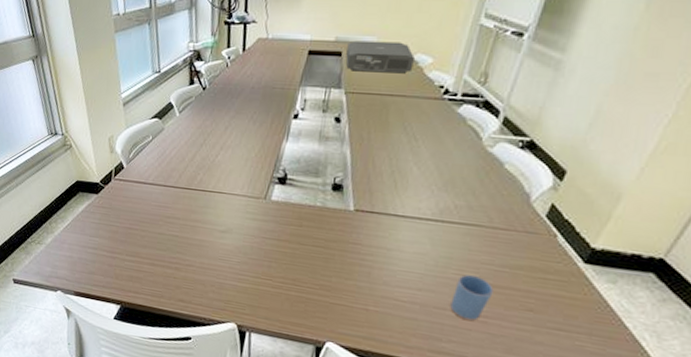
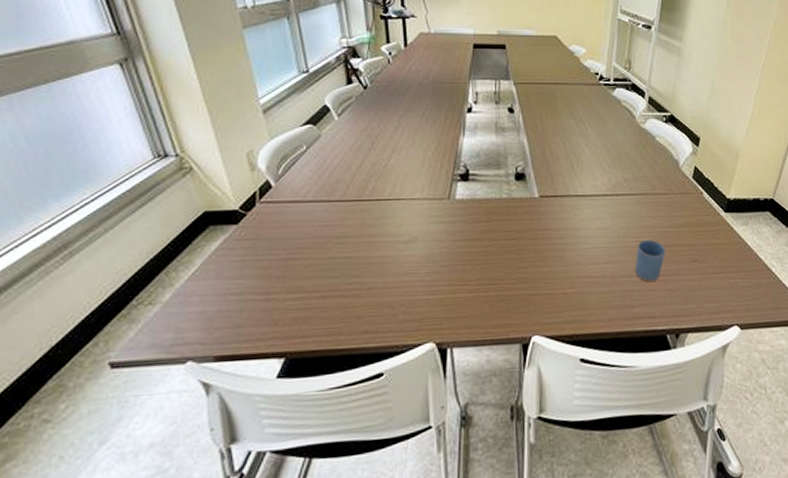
projector: present [345,40,415,74] -> none [510,34,571,63]

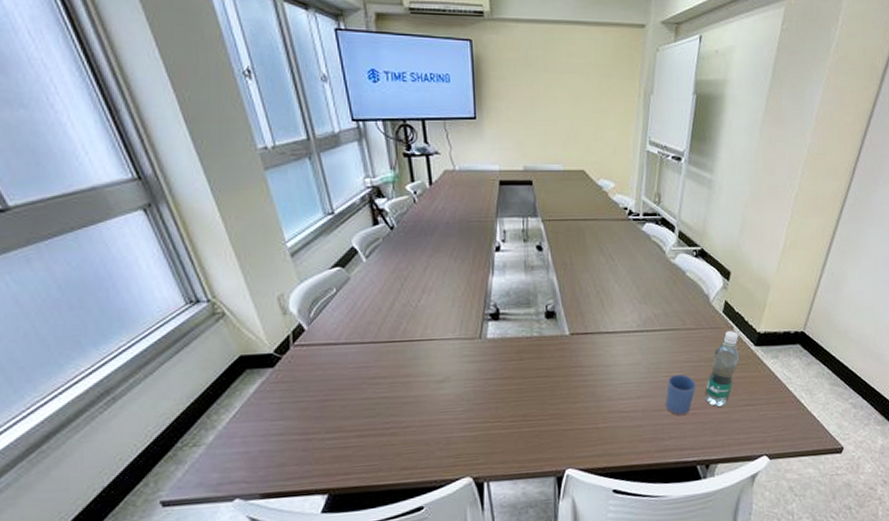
bottle: none [674,197,710,273] -> present [705,331,740,406]

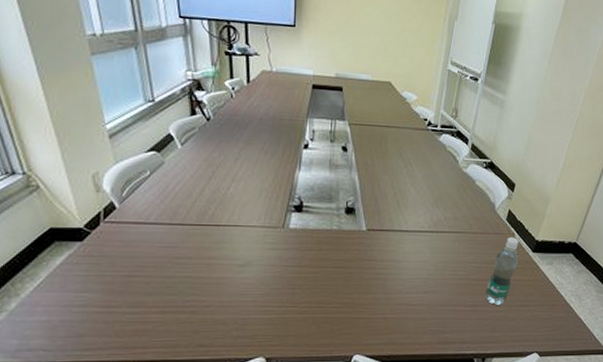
mug: present [666,374,696,415] -> none [450,274,478,311]

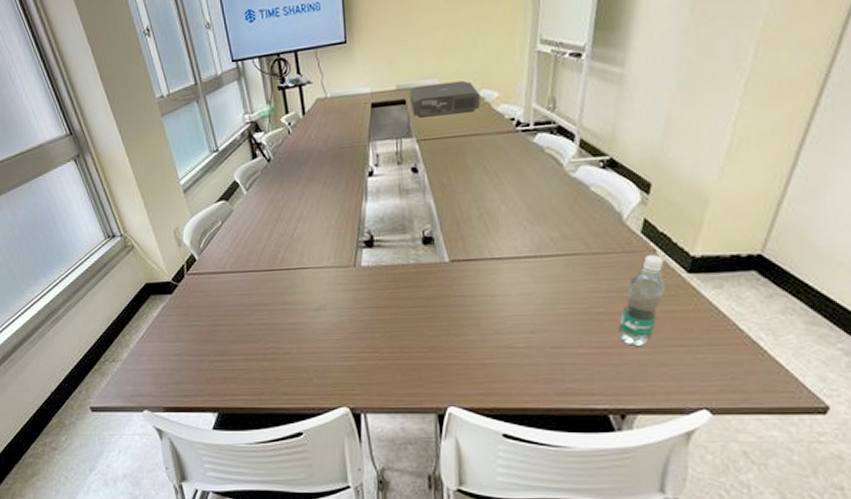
projector: none [346,77,403,108] -> present [410,80,481,118]

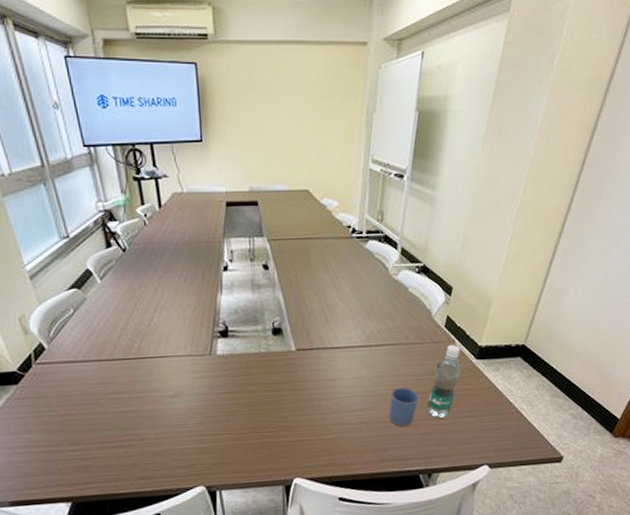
projector: present [410,80,481,118] -> none [262,188,323,219]
mug: none [566,307,606,354] -> present [389,387,419,426]

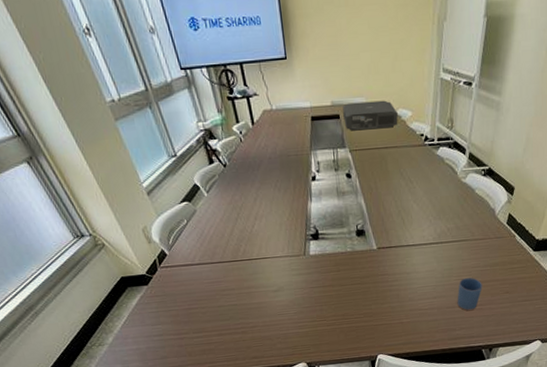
projector: none [262,188,323,219] -> present [342,100,398,131]
bottle: present [427,345,462,418] -> none [489,239,520,303]

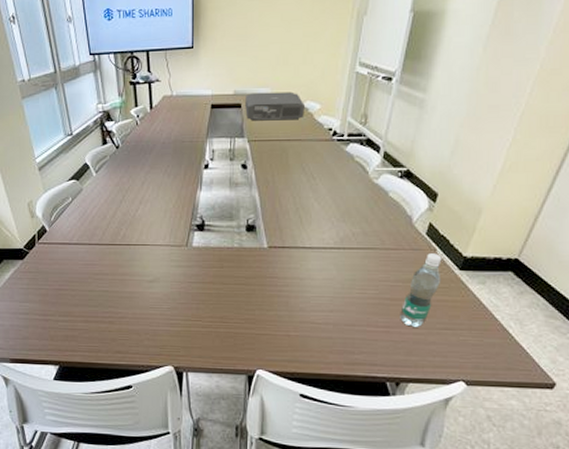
mug: present [457,277,483,310] -> none [358,293,391,331]
bottle: none [489,239,520,303] -> present [400,253,442,327]

